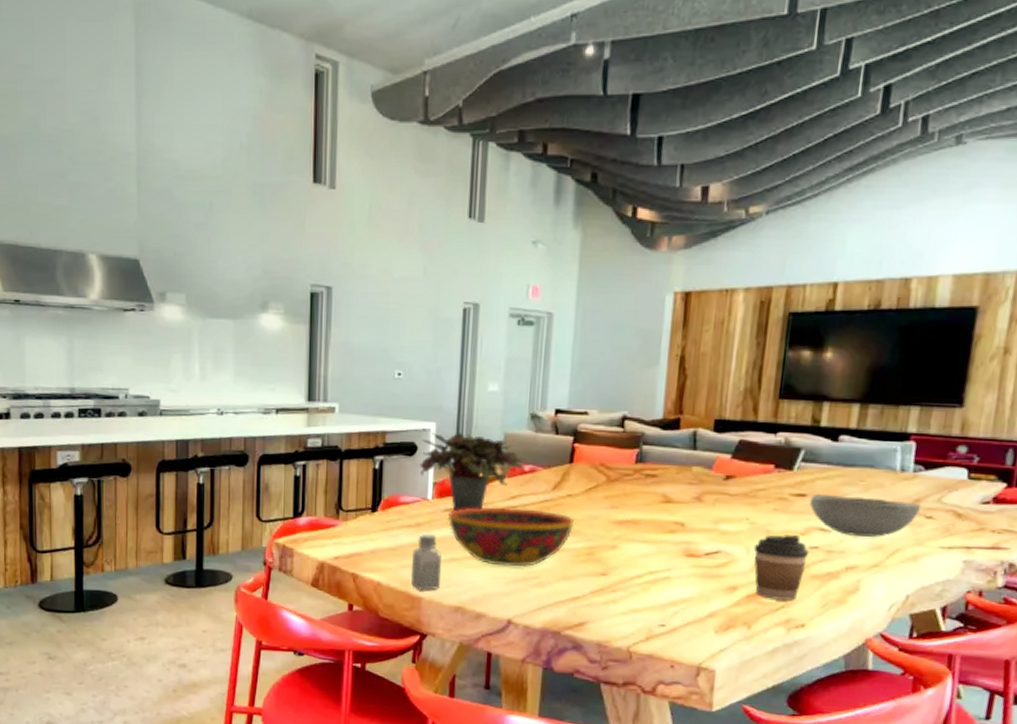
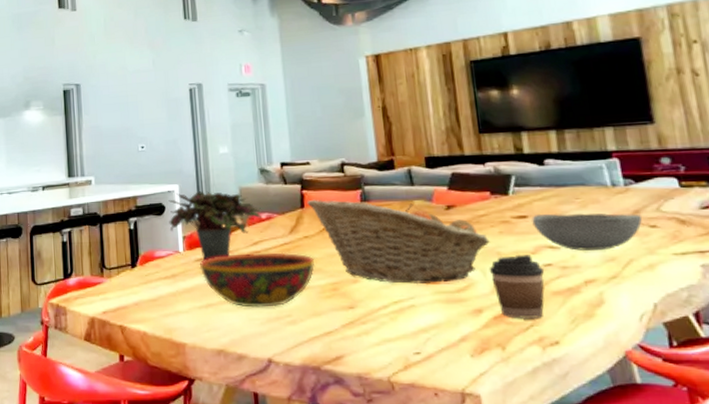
saltshaker: present [411,533,442,591] -> none [171,283,201,337]
fruit basket: none [577,454,762,557] -> present [307,199,490,284]

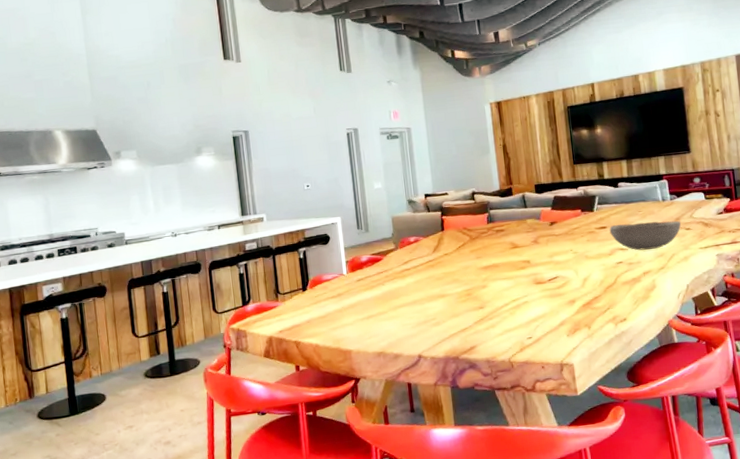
potted plant: present [168,191,265,261] -> none [332,221,413,280]
bowl: present [199,252,315,308] -> none [360,268,453,316]
fruit basket: present [307,199,490,284] -> none [446,222,581,286]
coffee cup: present [489,255,545,319] -> none [580,256,618,305]

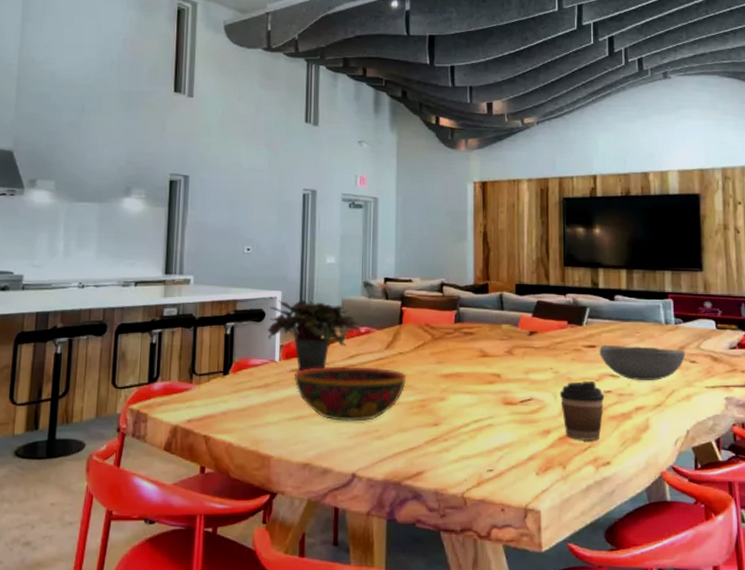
potted plant: none [332,221,413,280] -> present [267,300,364,372]
bowl: none [360,268,453,316] -> present [293,366,406,422]
coffee cup: none [580,256,618,305] -> present [559,381,605,440]

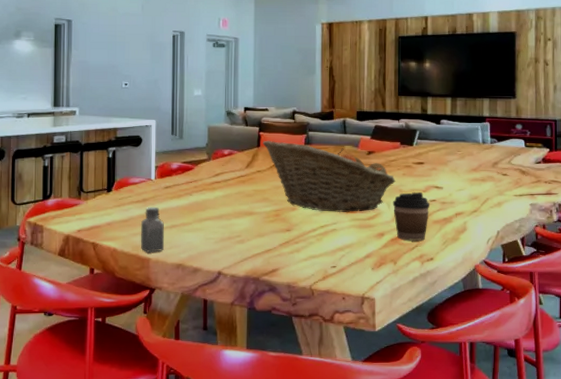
saltshaker: none [260,393,290,450] -> present [140,206,165,253]
potted plant: present [267,300,364,372] -> none [144,127,227,188]
bowl: present [293,366,406,422] -> none [167,183,263,229]
fruit basket: none [405,316,563,404] -> present [262,140,396,212]
bowl: present [599,344,685,380] -> none [427,161,498,191]

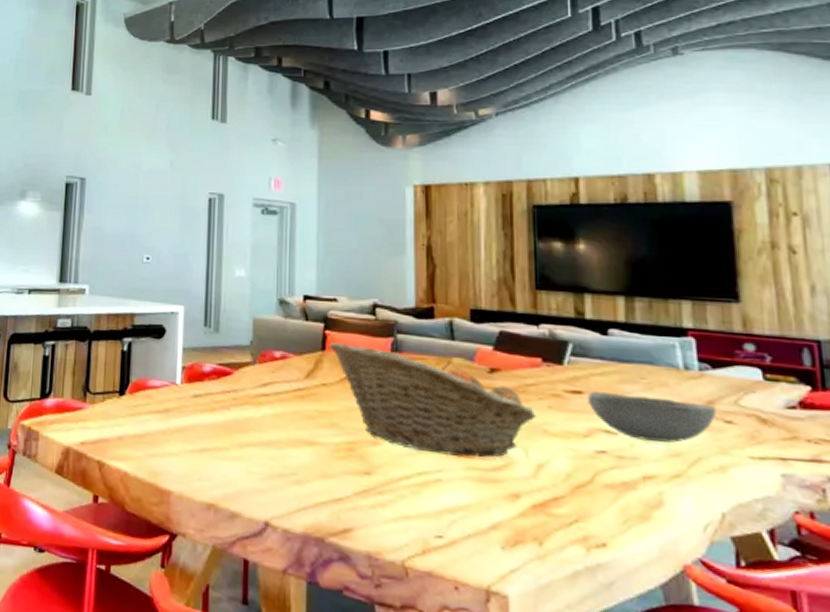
saltshaker: present [140,206,165,253] -> none [159,420,192,484]
coffee cup: present [392,192,430,241] -> none [532,436,597,514]
bowl: none [427,161,498,191] -> present [588,390,716,443]

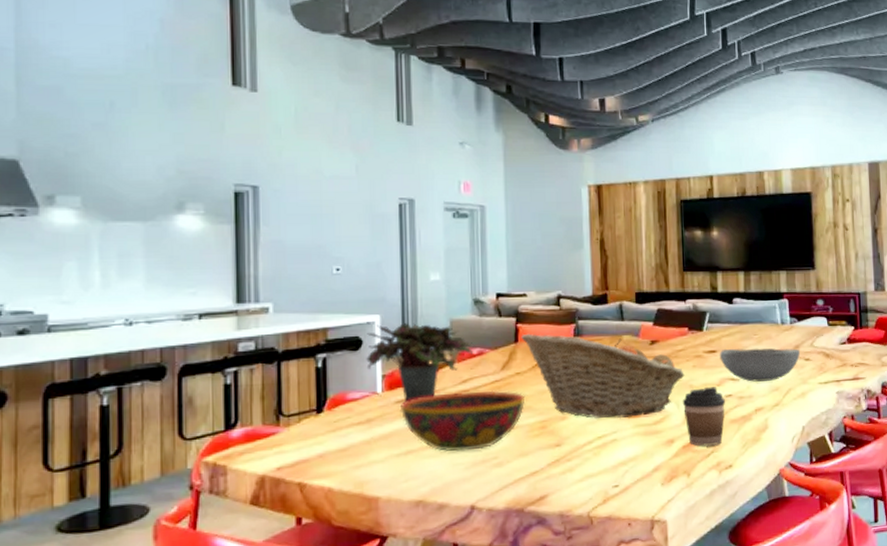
potted plant: none [168,315,280,398] -> present [366,323,477,403]
bowl: none [197,394,330,462] -> present [400,390,525,452]
coffee cup: none [532,436,597,514] -> present [682,387,726,447]

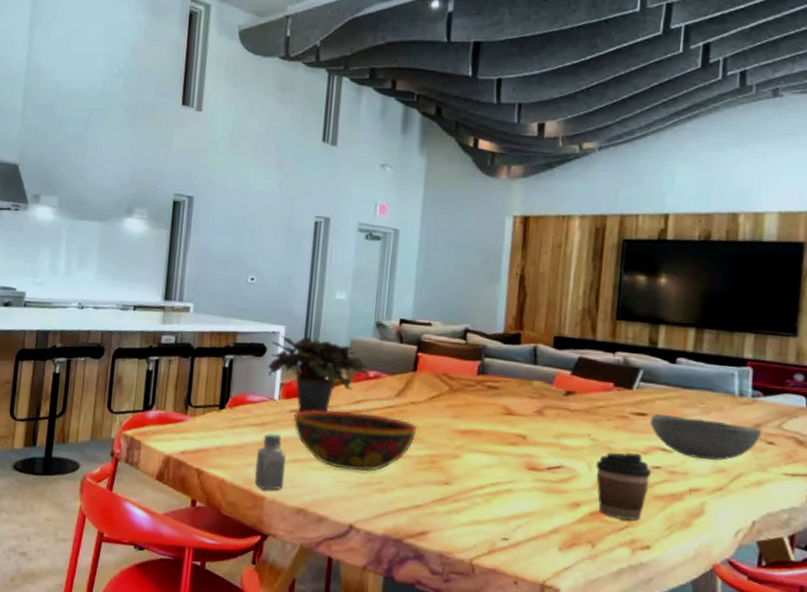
saltshaker: none [364,428,398,490] -> present [255,433,286,491]
fruit basket: present [521,333,685,419] -> none [420,363,603,471]

